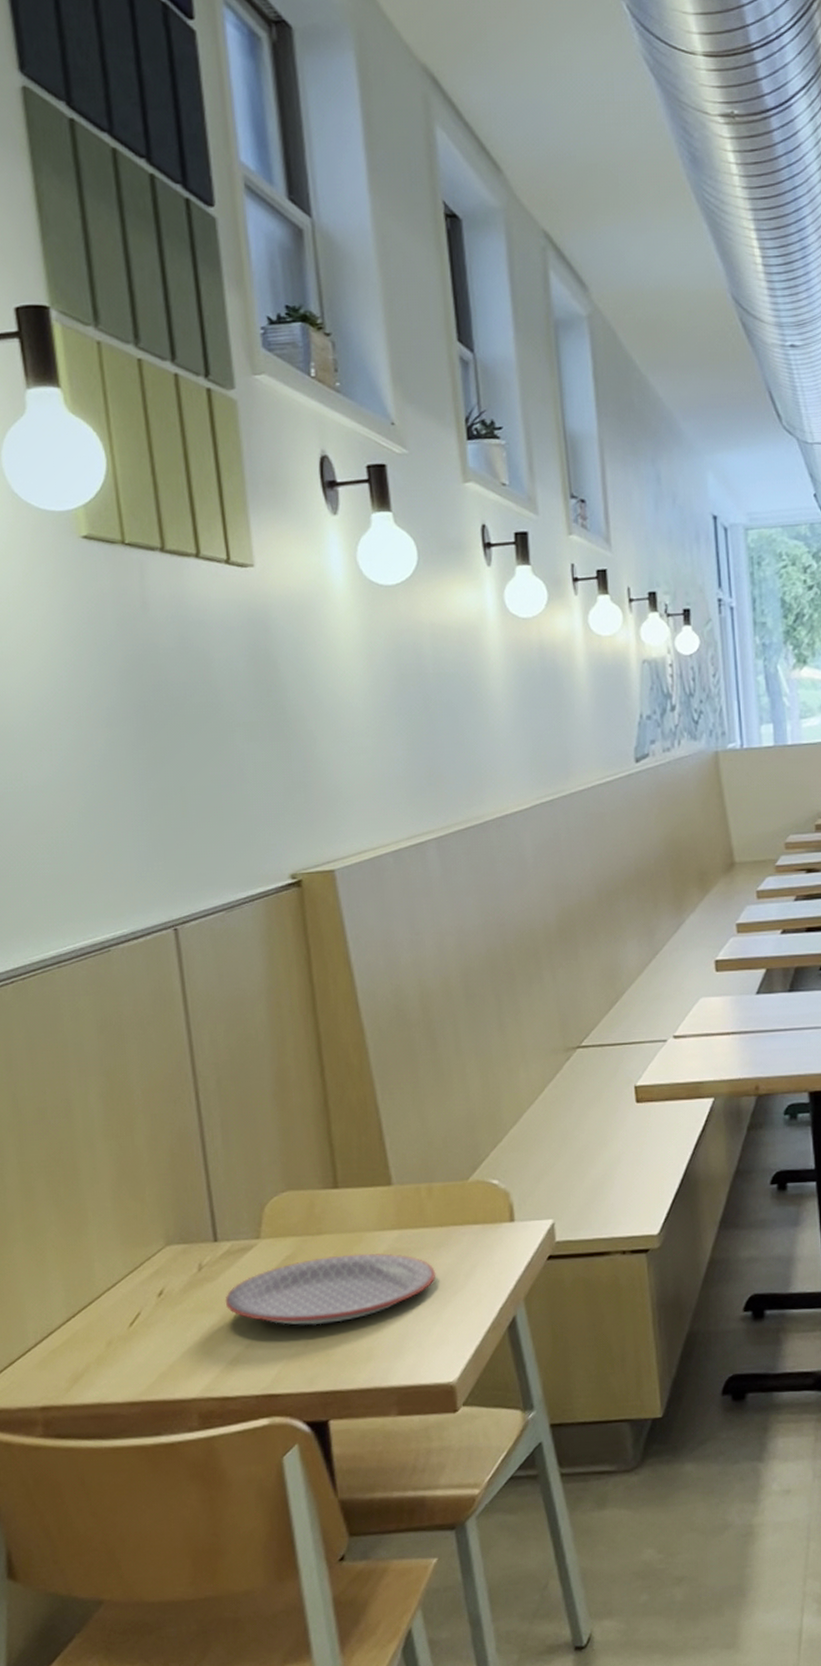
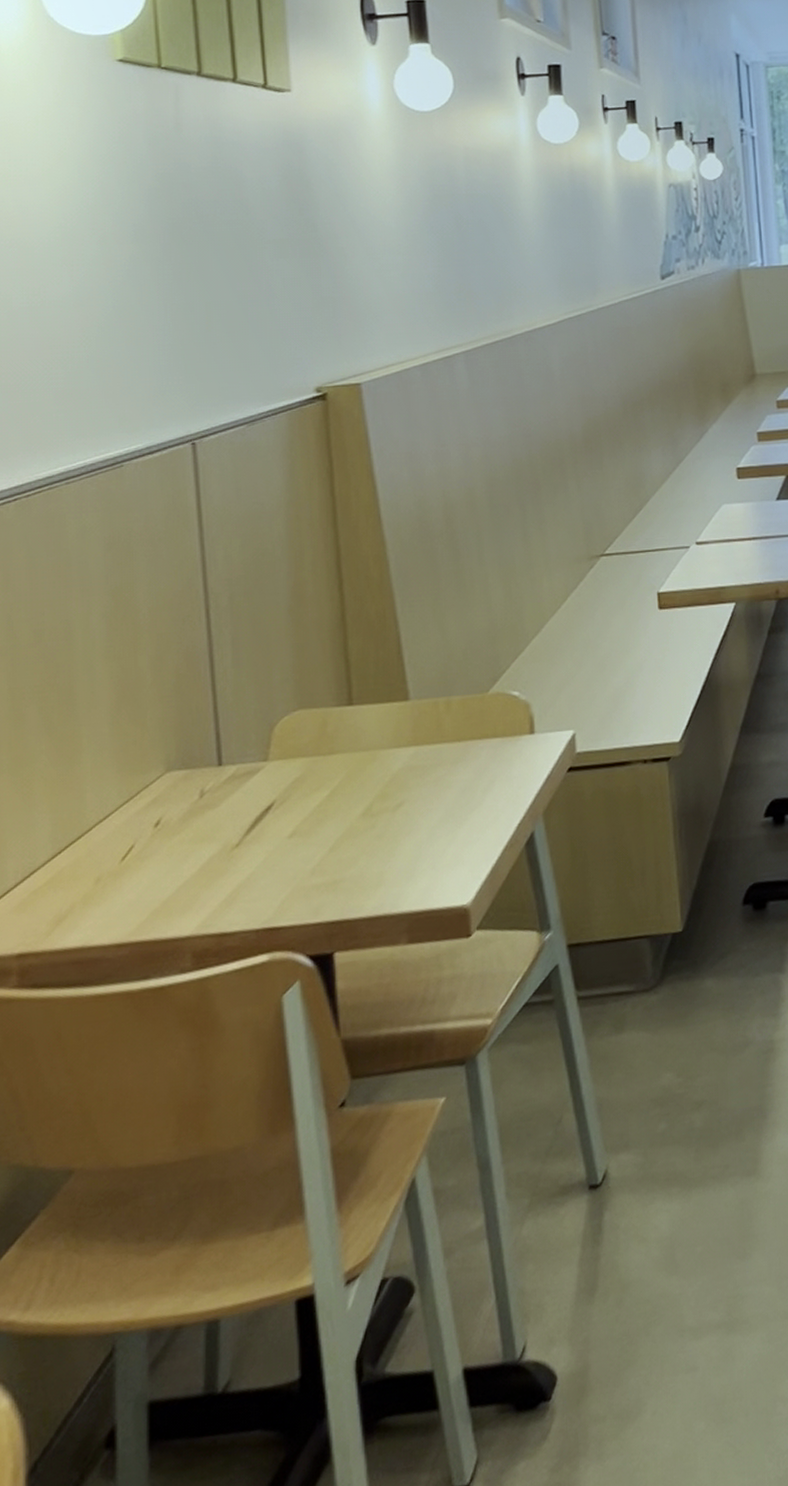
plate: present [225,1253,436,1326] -> none [227,771,453,852]

